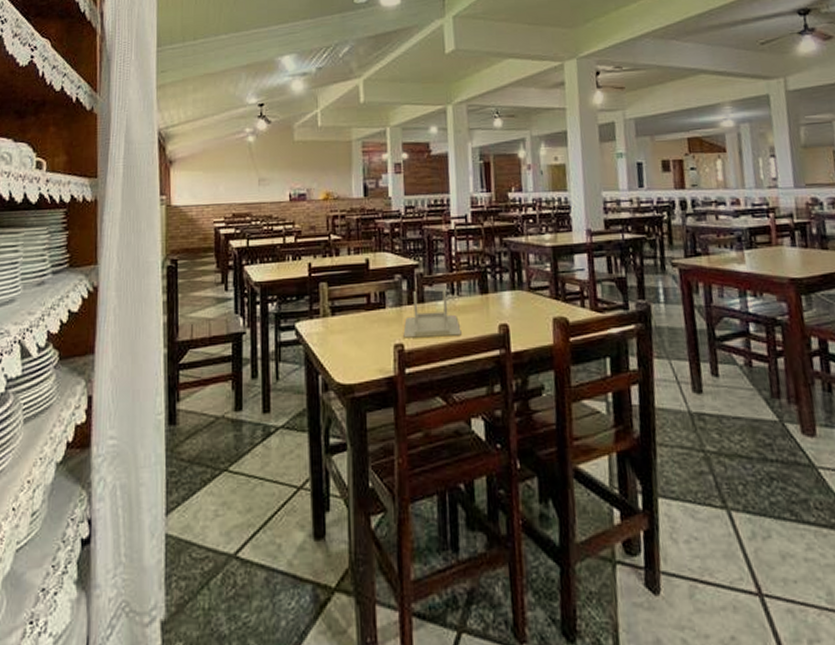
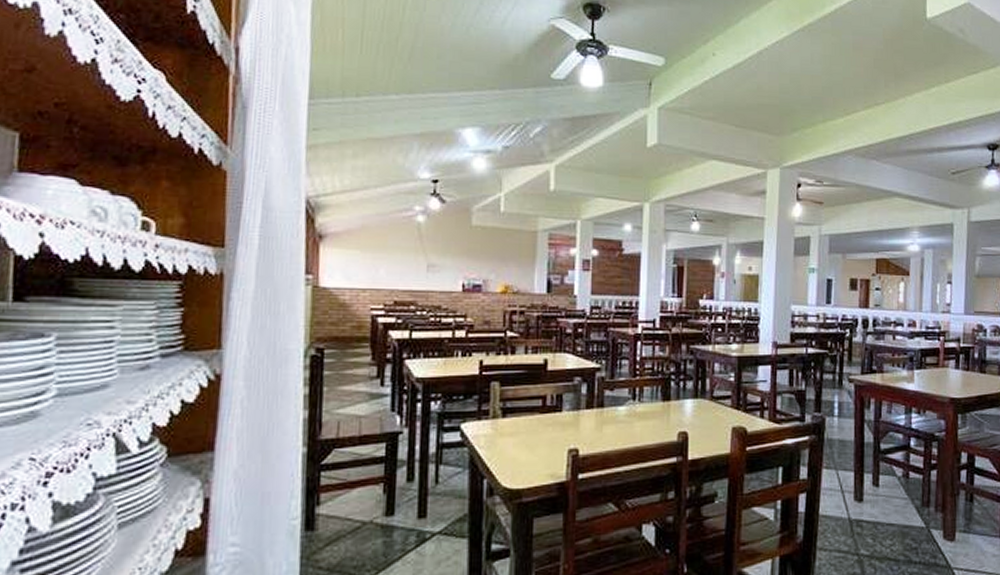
napkin holder: present [403,290,462,338] -> none [579,395,640,443]

